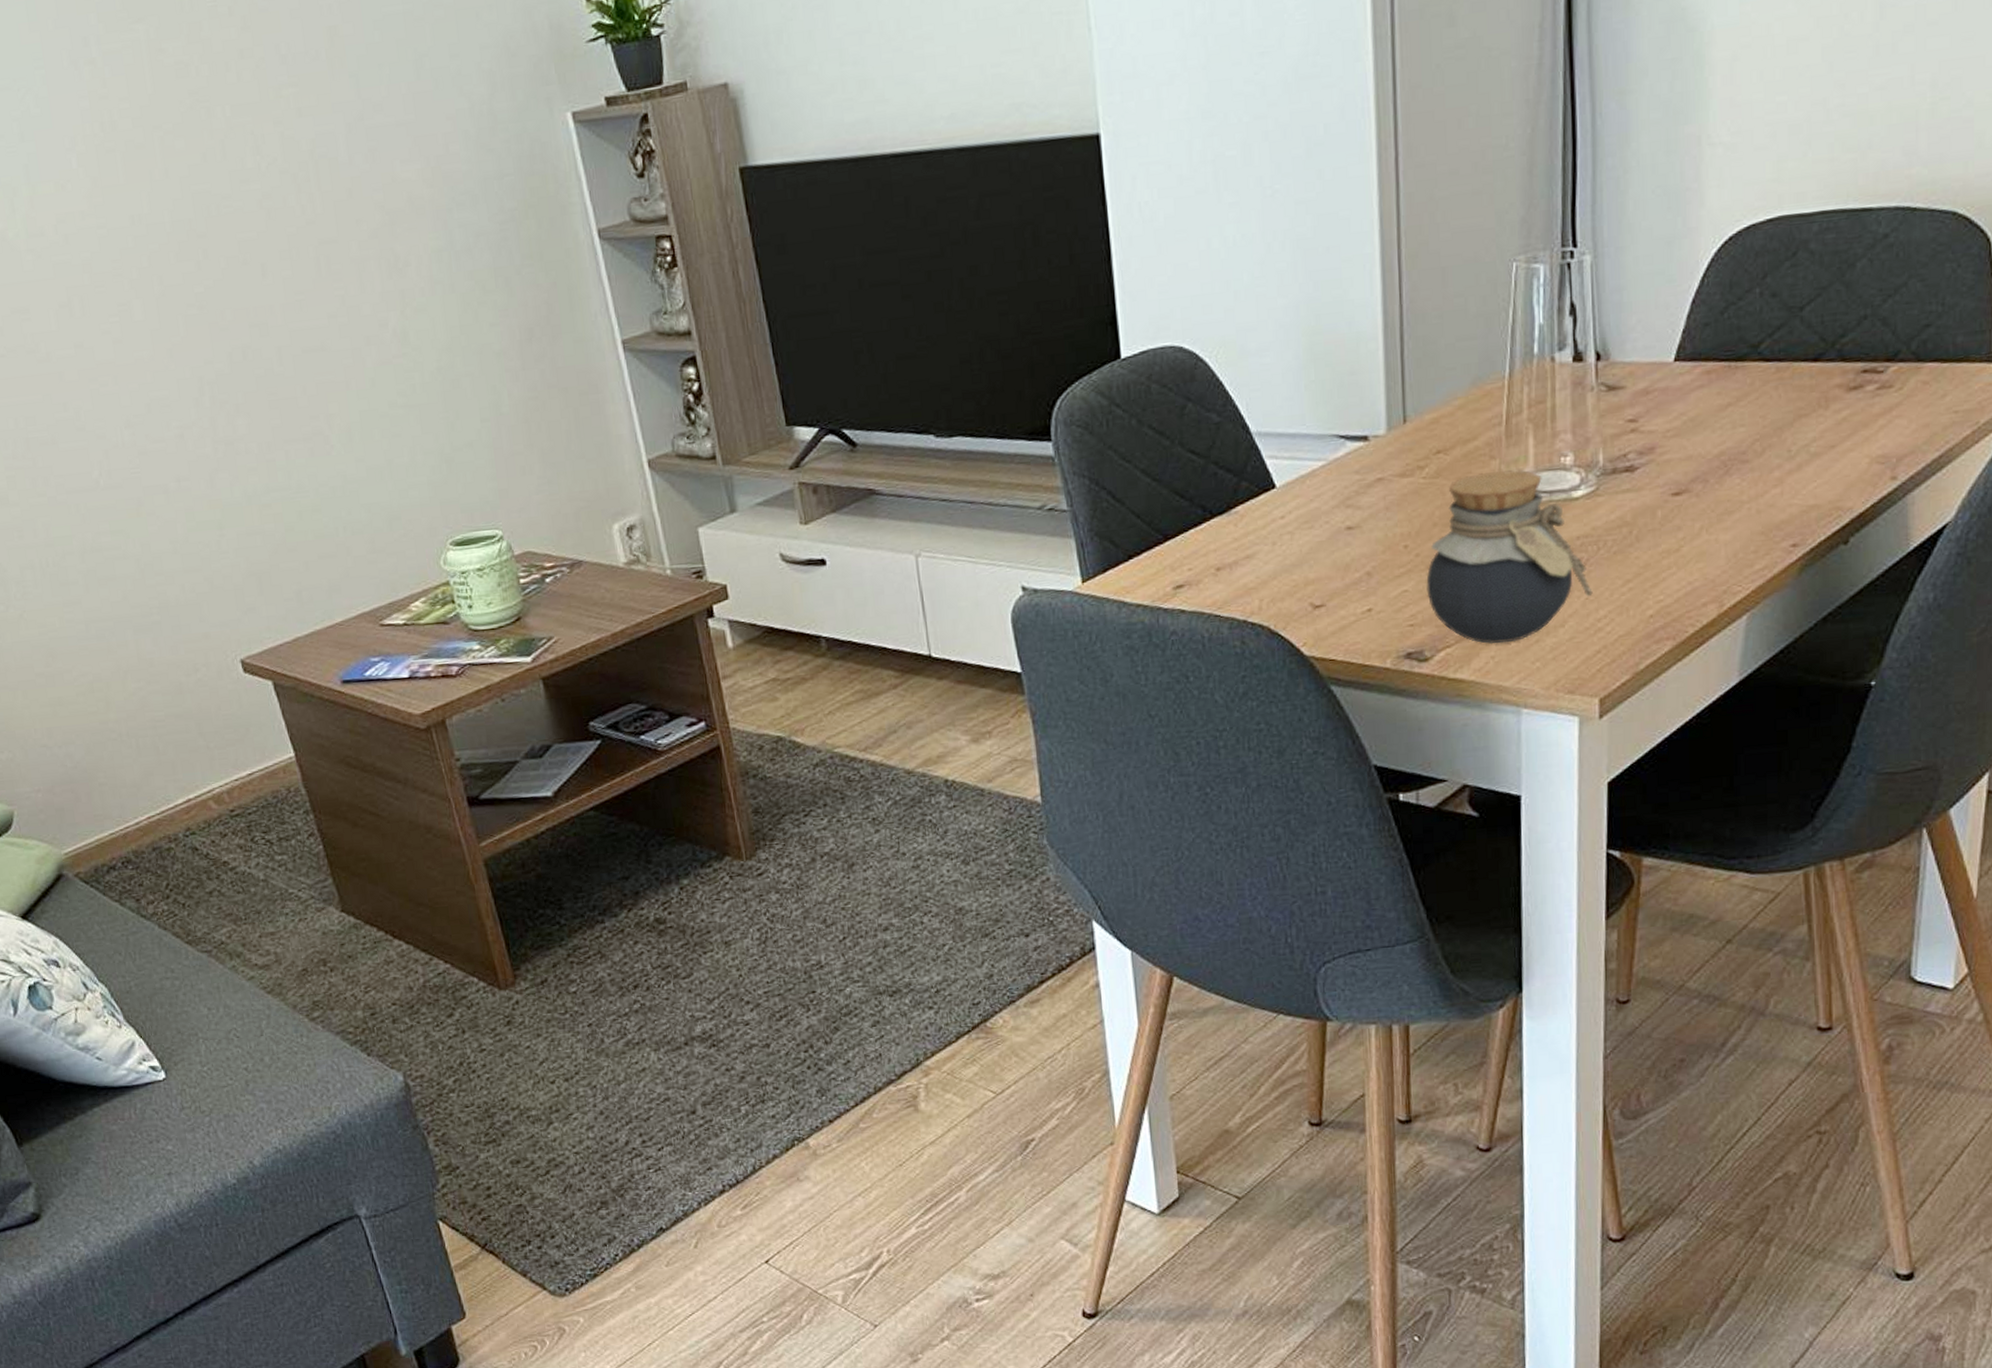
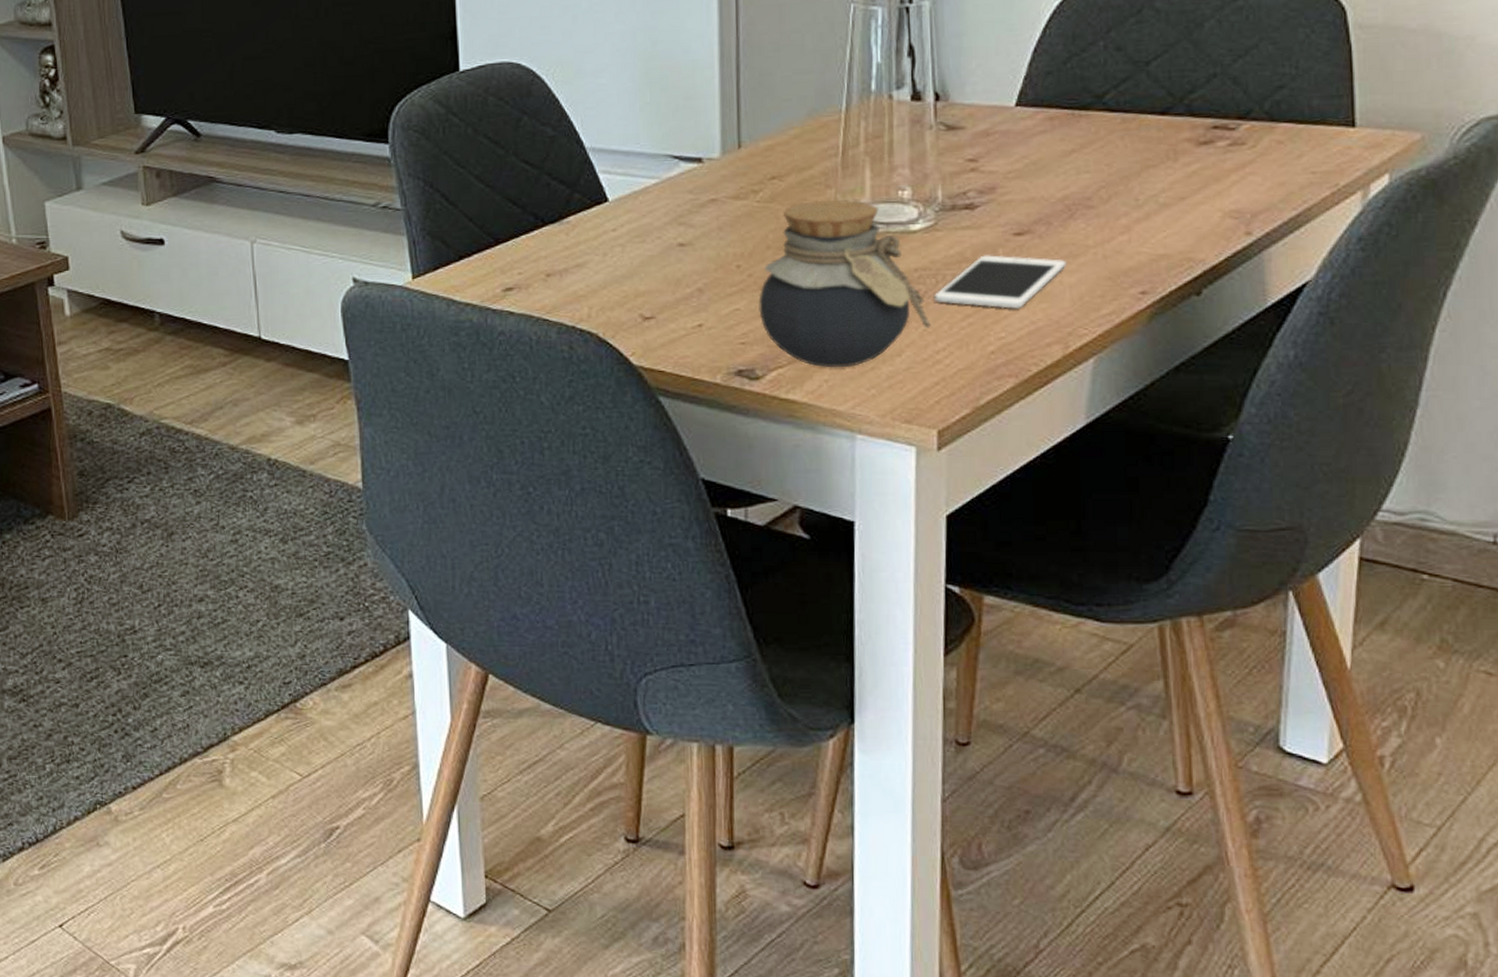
cell phone: none [1596,516,1722,571] -> present [934,255,1067,309]

